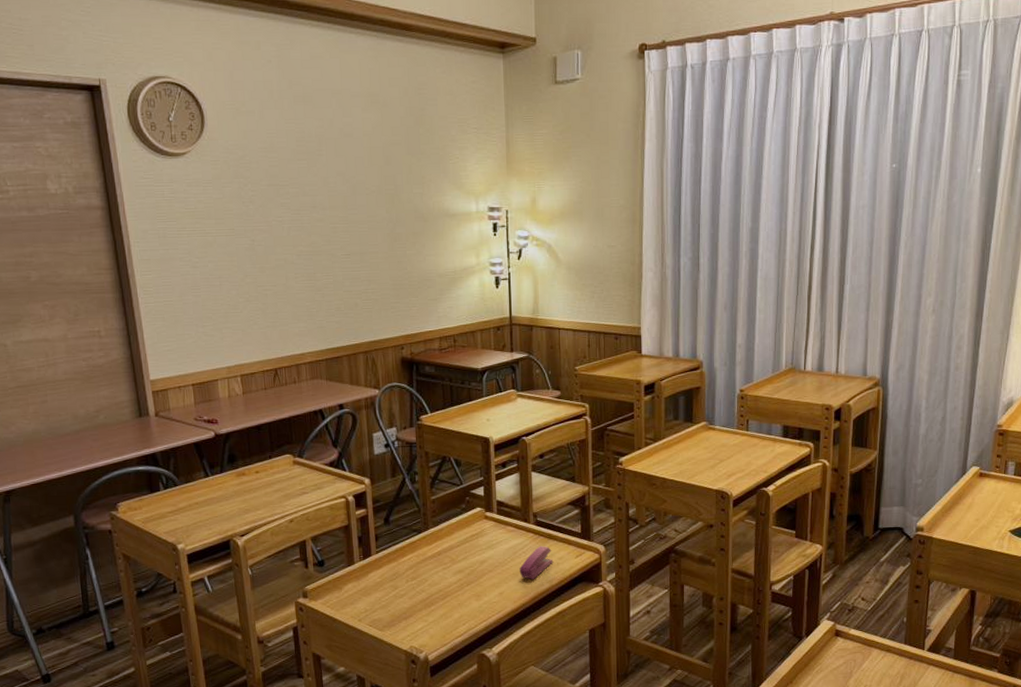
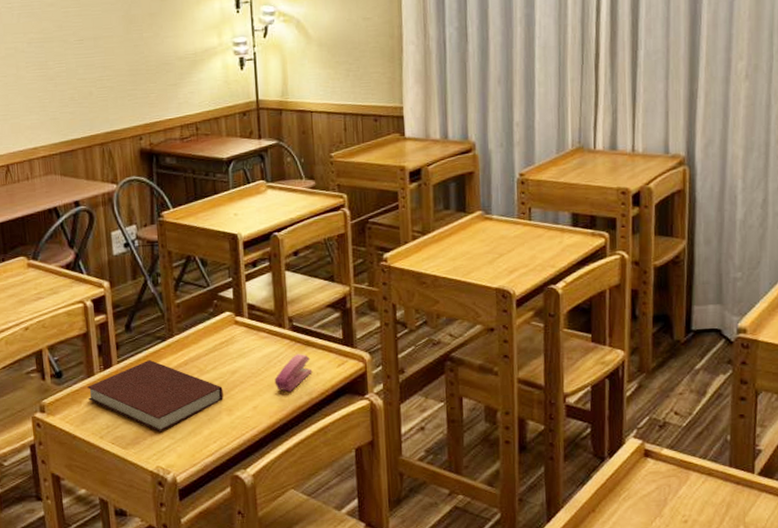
notebook: none [347,550,473,616] -> present [86,359,223,433]

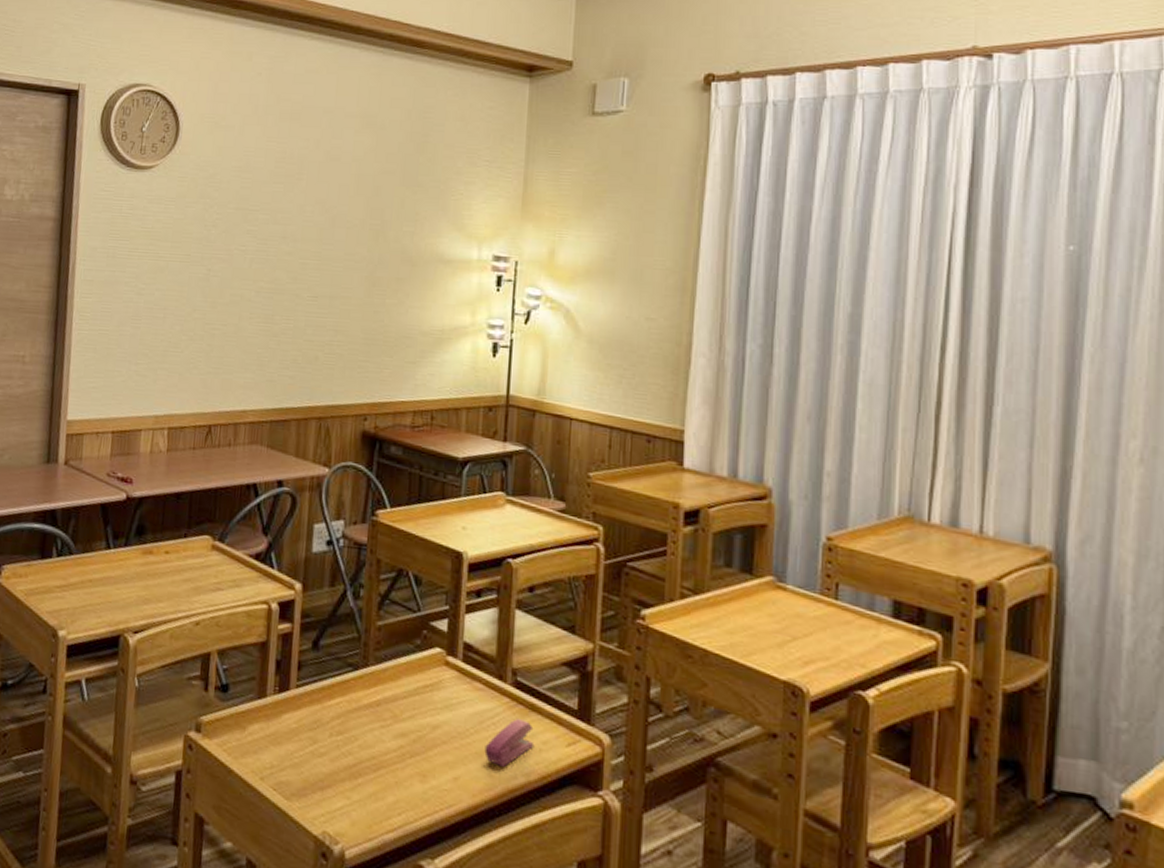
notebook: present [86,359,223,433] -> none [255,689,419,788]

